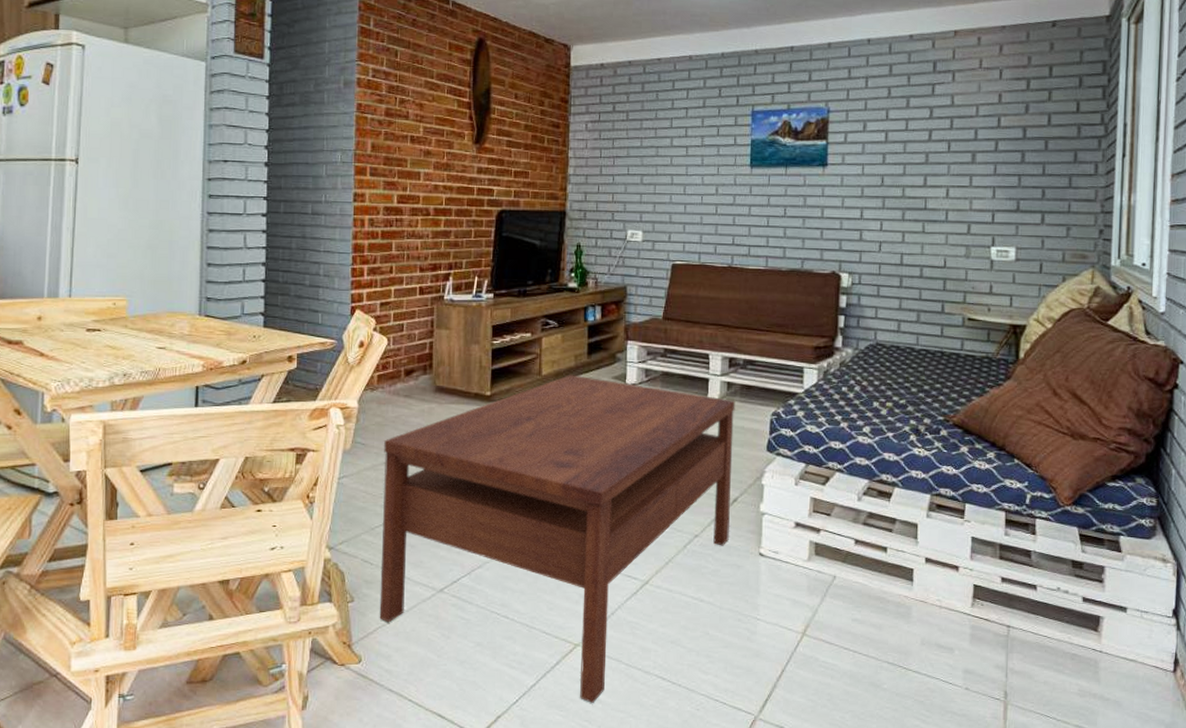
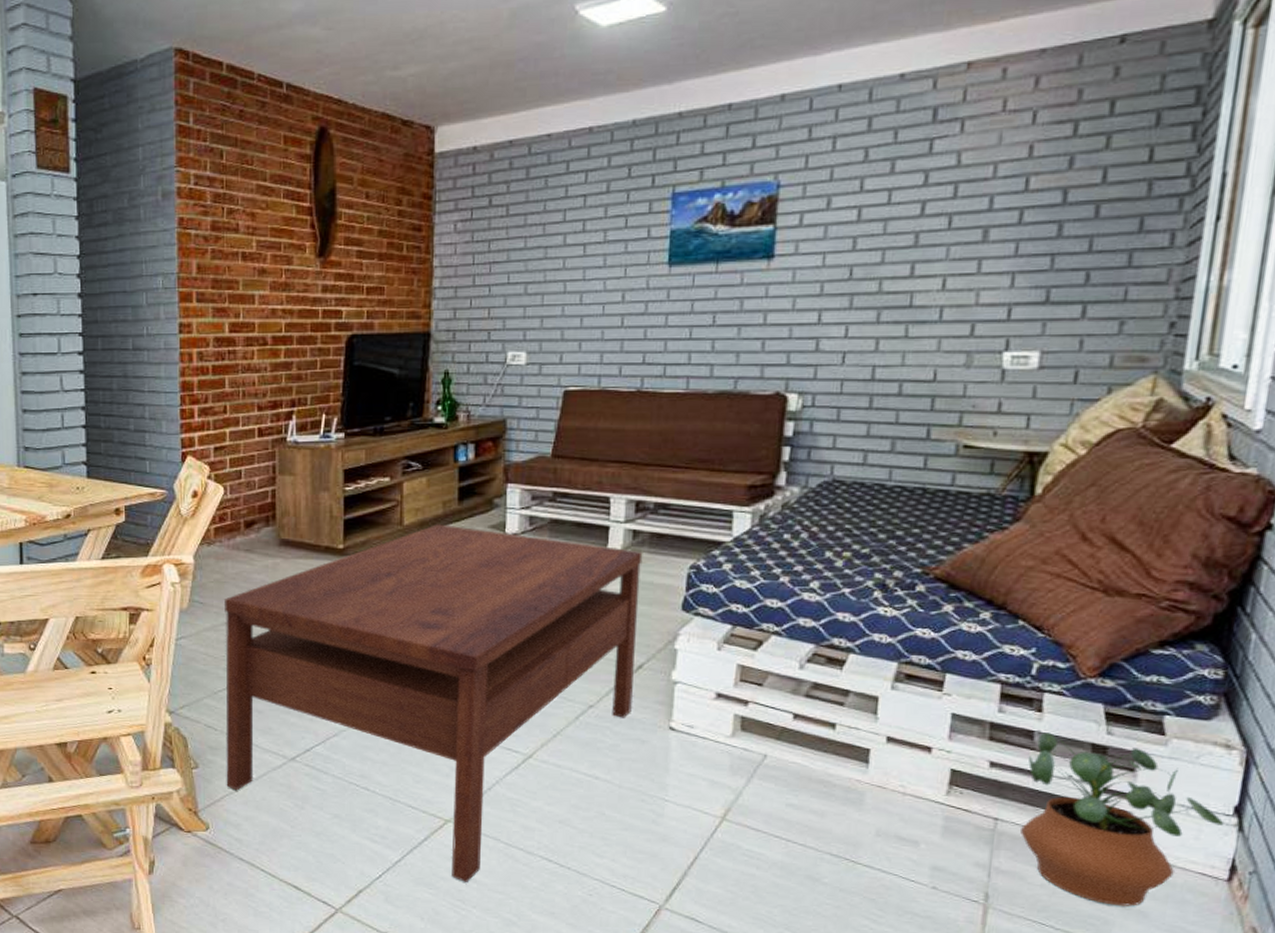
potted plant: none [1027,552,1167,697] -> present [1020,732,1224,906]

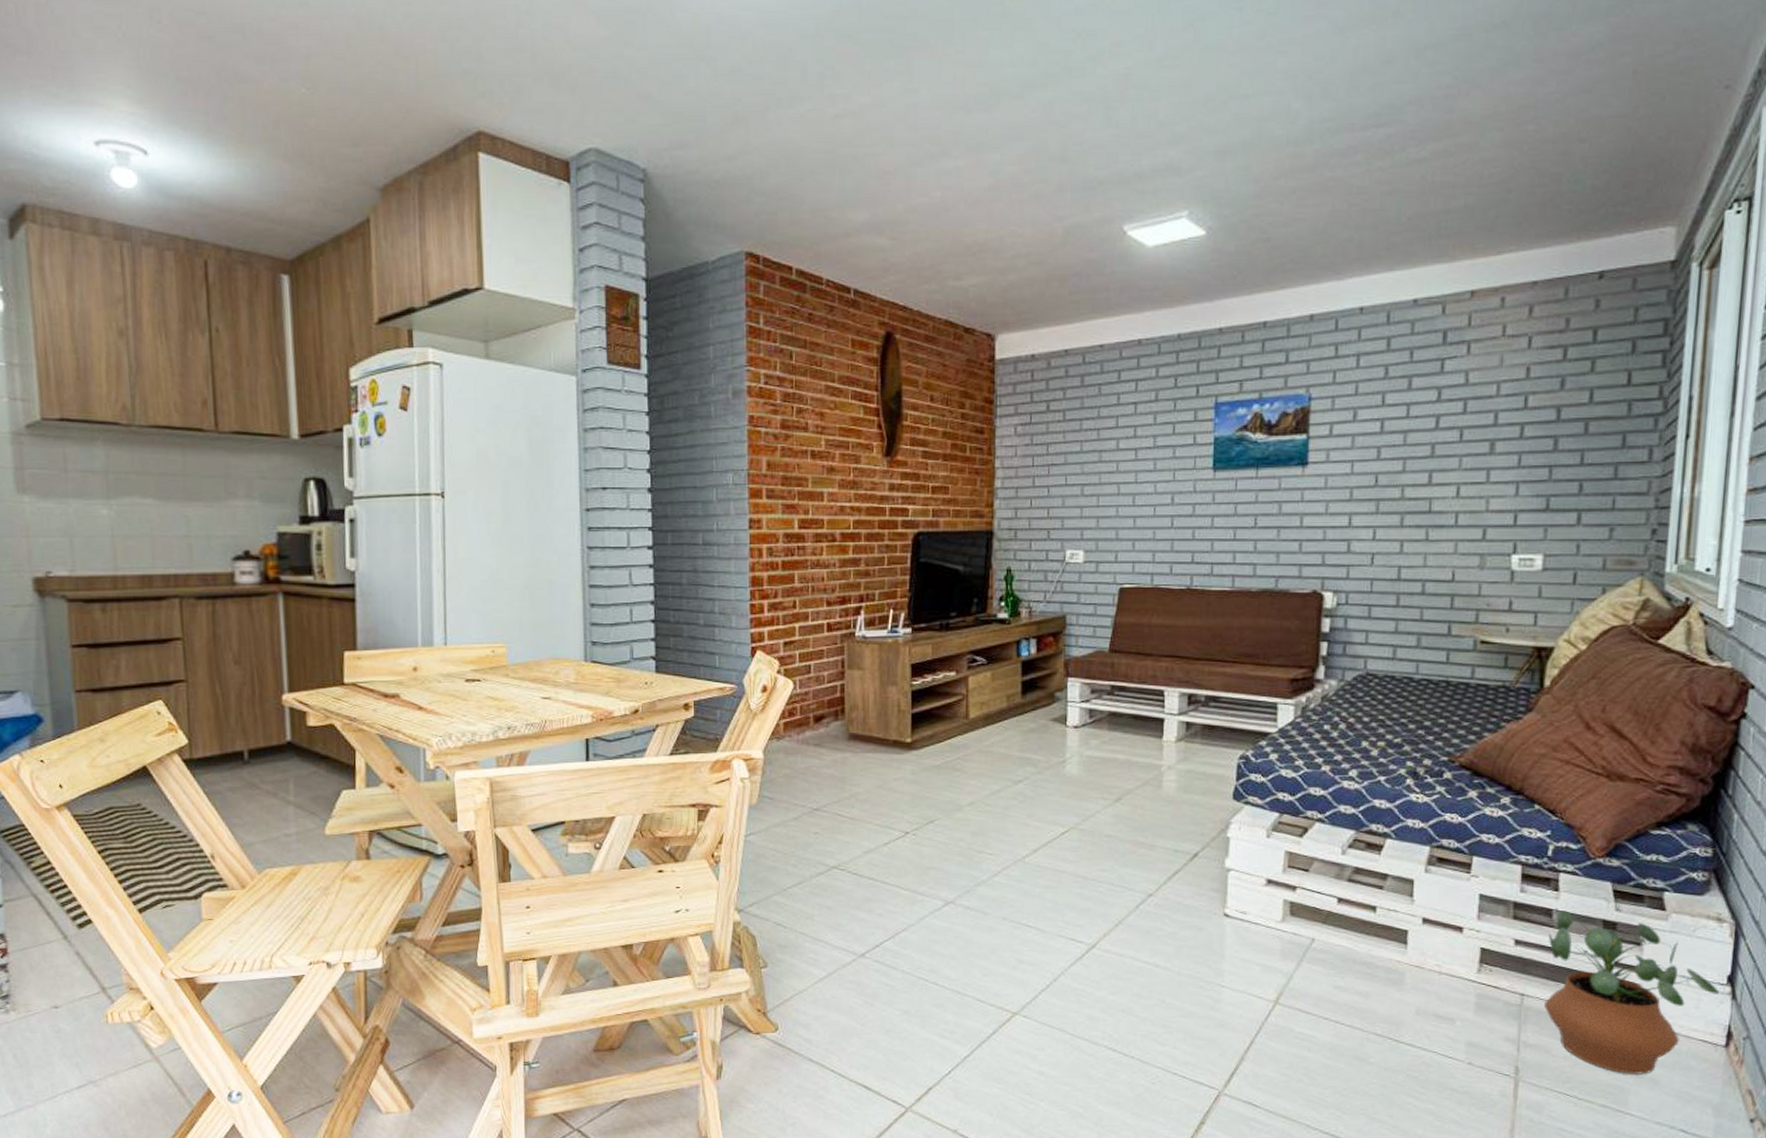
coffee table: present [223,524,643,882] -> none [793,718,1196,1075]

